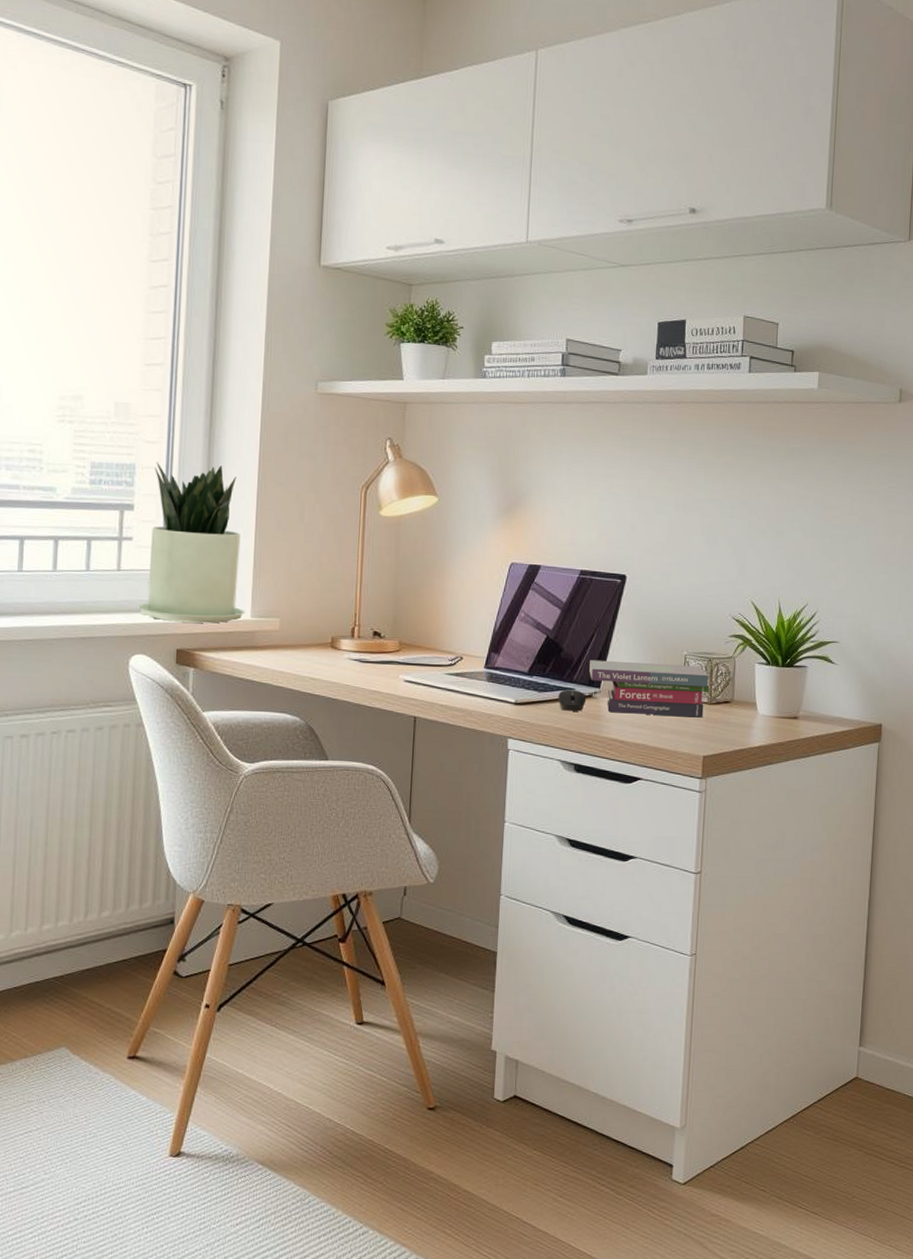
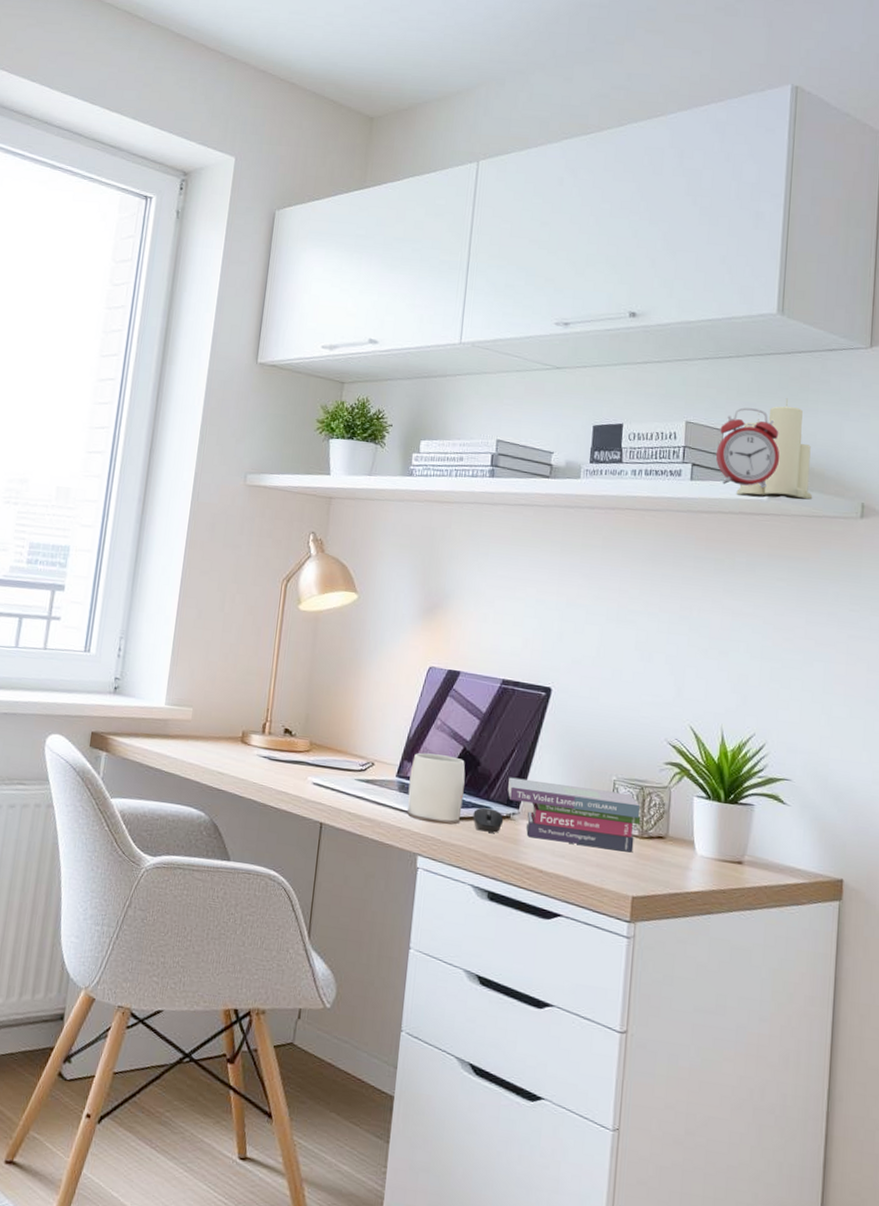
planter: present [136,462,246,623] -> none [58,545,162,709]
mug: none [496,644,549,708] -> present [407,752,466,825]
alarm clock: none [771,301,829,378] -> present [715,407,780,489]
candle: none [790,291,858,388] -> present [736,398,813,500]

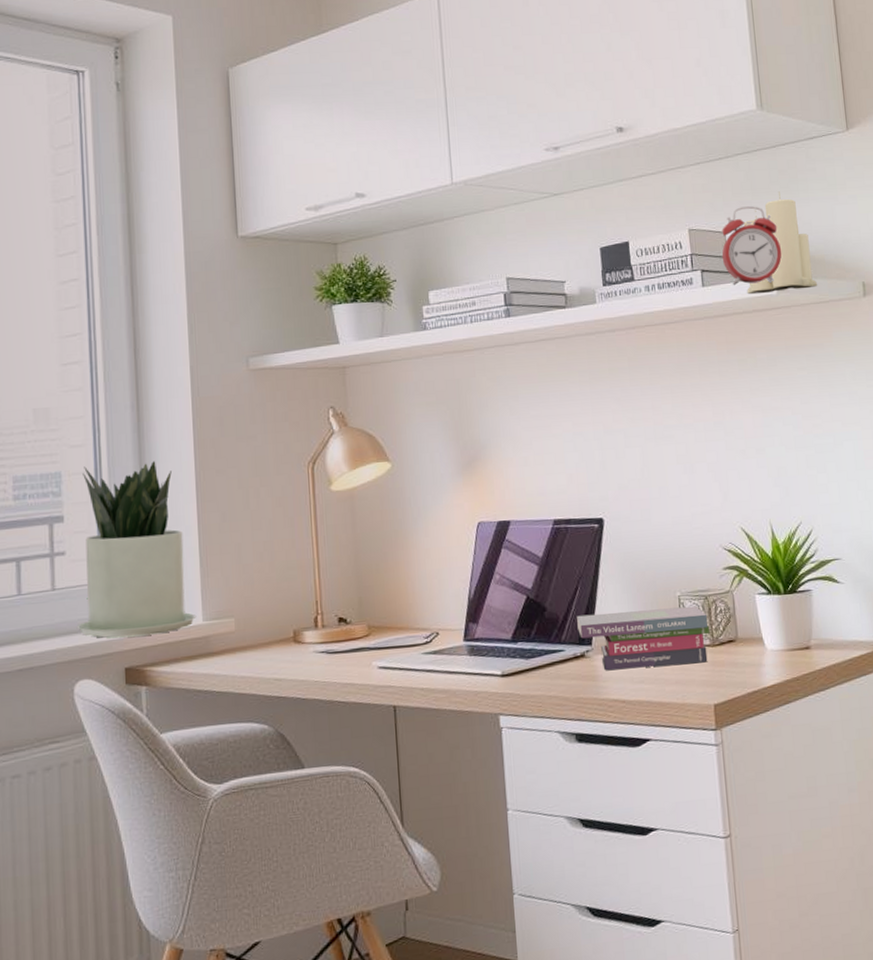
planter: none [58,545,162,709] -> present [76,461,197,638]
mug: present [407,752,466,825] -> none [477,608,536,681]
computer mouse: present [473,807,504,833] -> none [547,651,579,676]

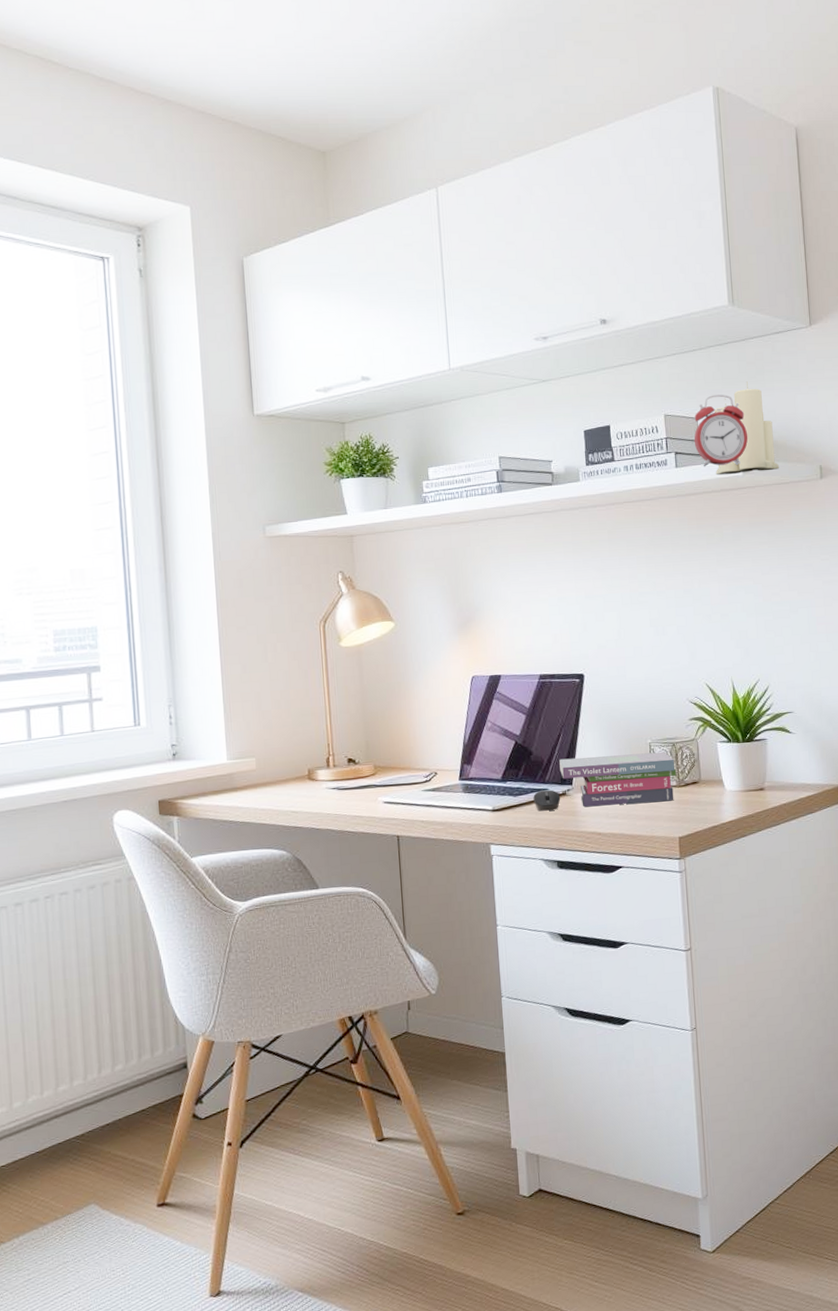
planter: present [76,461,197,638] -> none [114,618,222,775]
computer mouse: none [547,651,579,676] -> present [533,790,561,811]

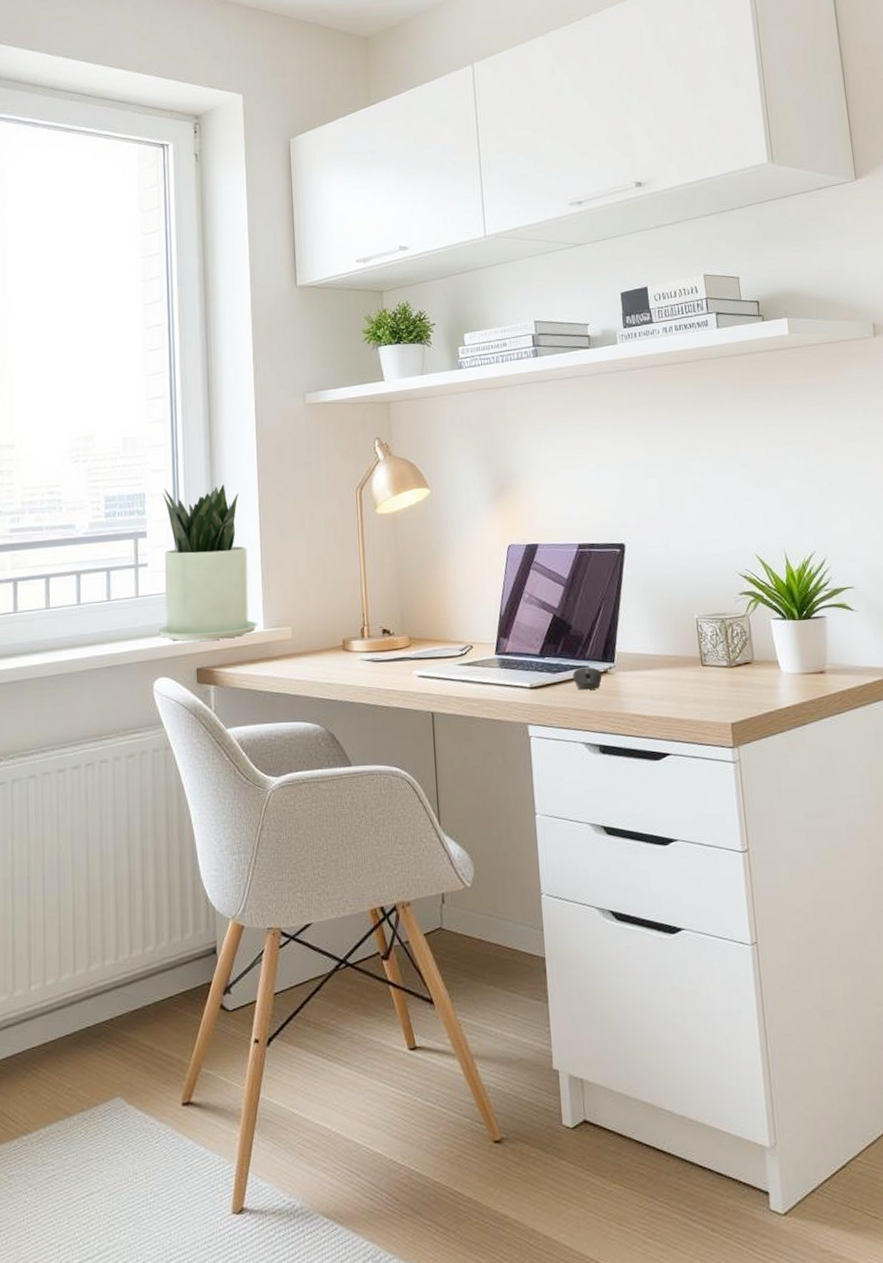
planter: none [114,618,222,775] -> present [156,485,259,642]
books: present [559,751,677,807] -> none [600,628,727,687]
alarm clock: present [694,394,748,467] -> none [735,252,794,327]
candle: present [714,381,780,476] -> none [756,238,829,335]

